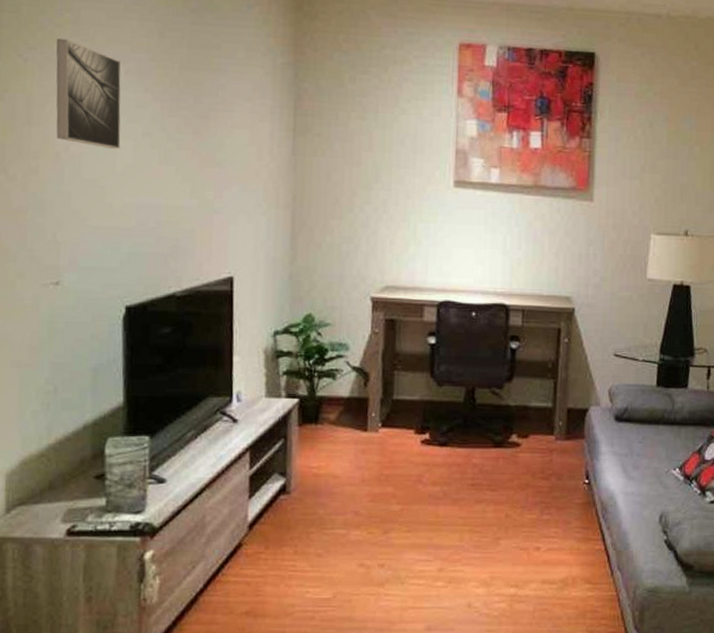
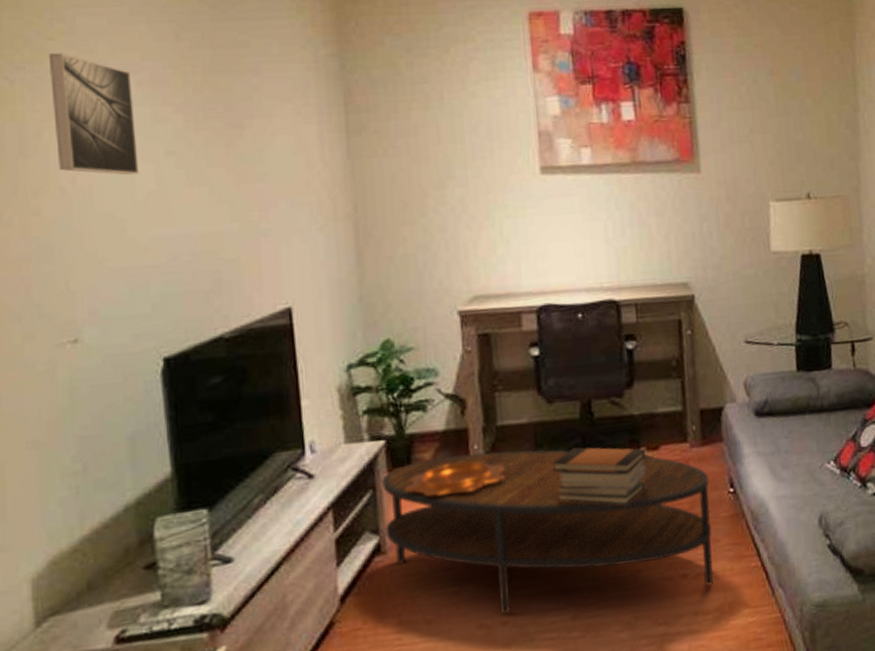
coffee table: none [291,419,568,560] -> present [381,449,714,615]
decorative bowl: none [310,426,396,453] -> present [404,461,505,497]
book stack: none [436,427,517,482] -> present [553,447,646,506]

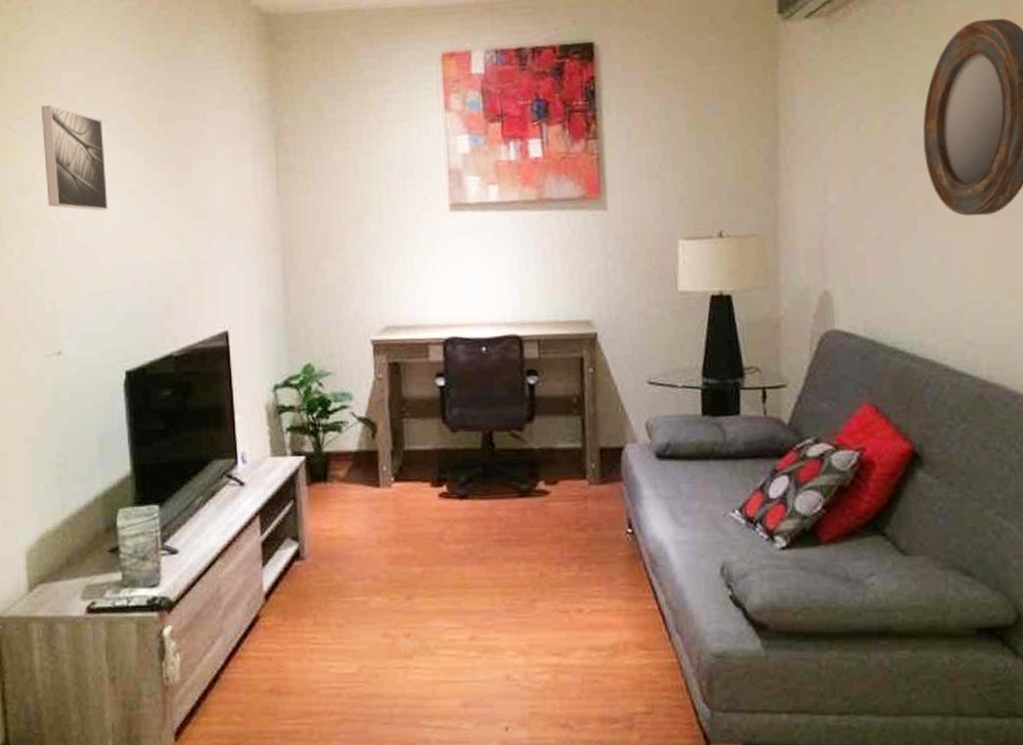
coffee table: present [381,449,714,615] -> none [301,474,609,627]
decorative bowl: present [404,461,505,497] -> none [320,482,411,512]
book stack: present [553,447,646,506] -> none [455,476,545,536]

